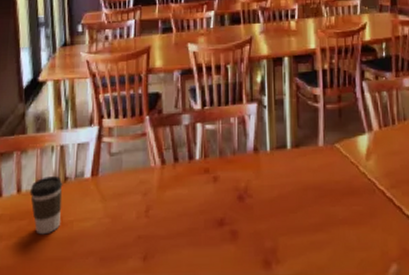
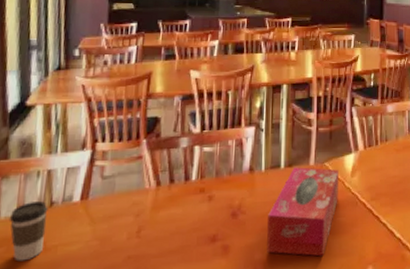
tissue box: none [276,148,353,249] -> present [267,167,339,257]

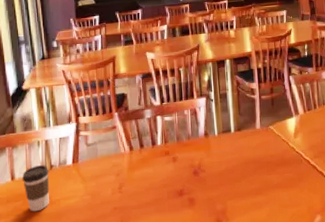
tissue box: present [267,167,339,257] -> none [224,131,285,207]

